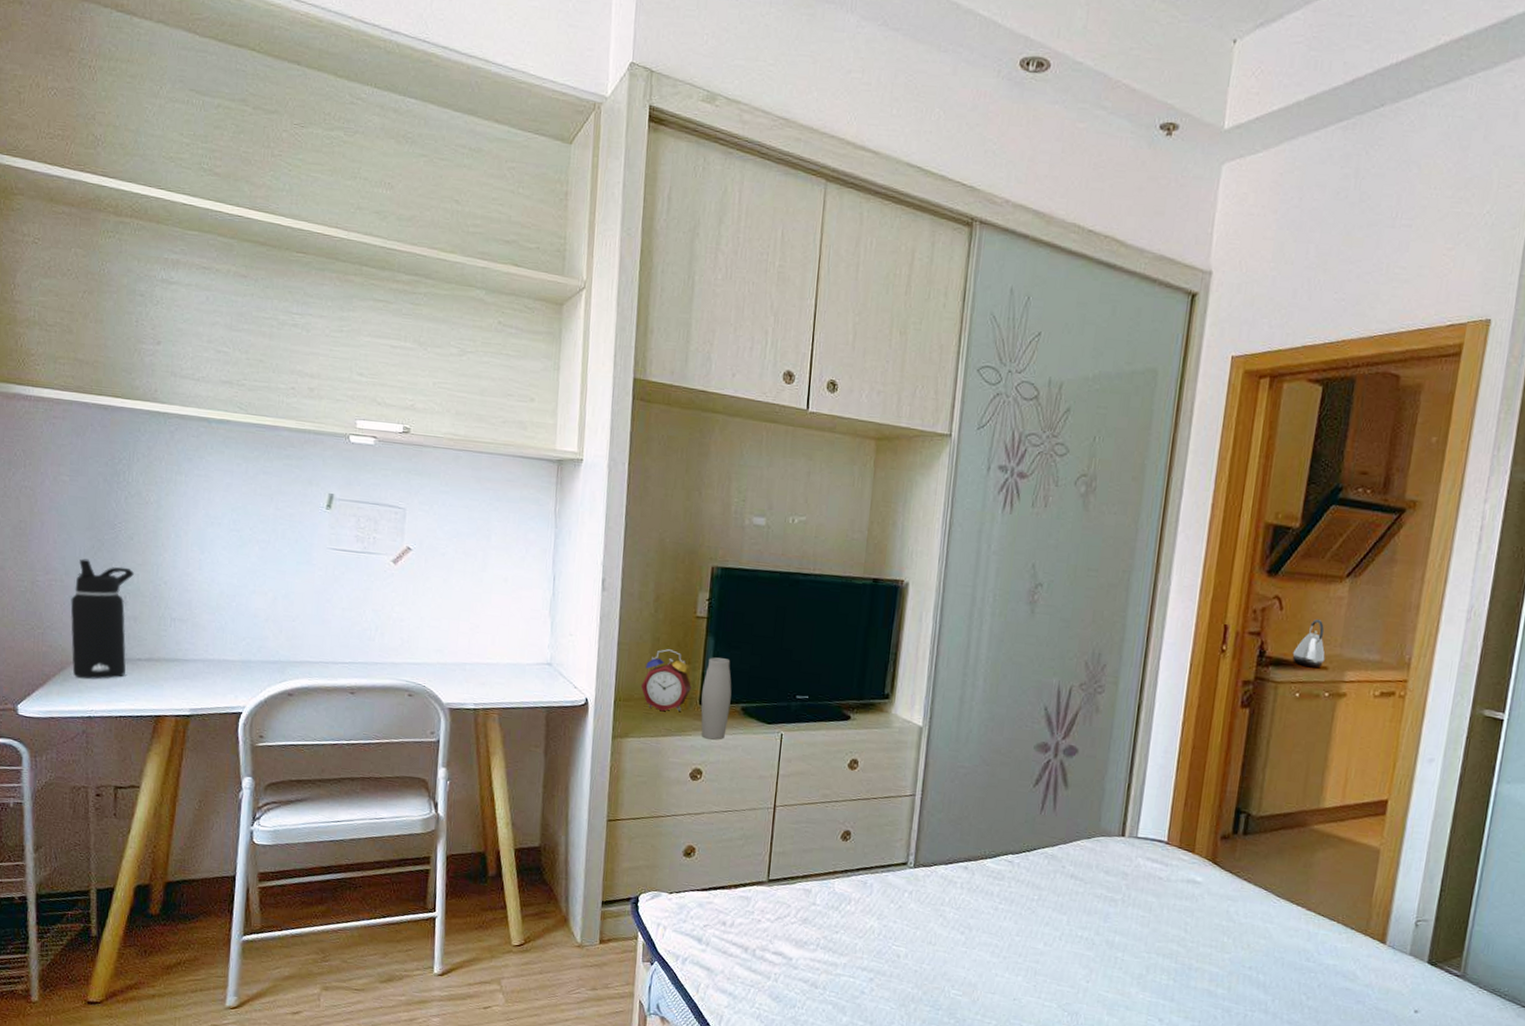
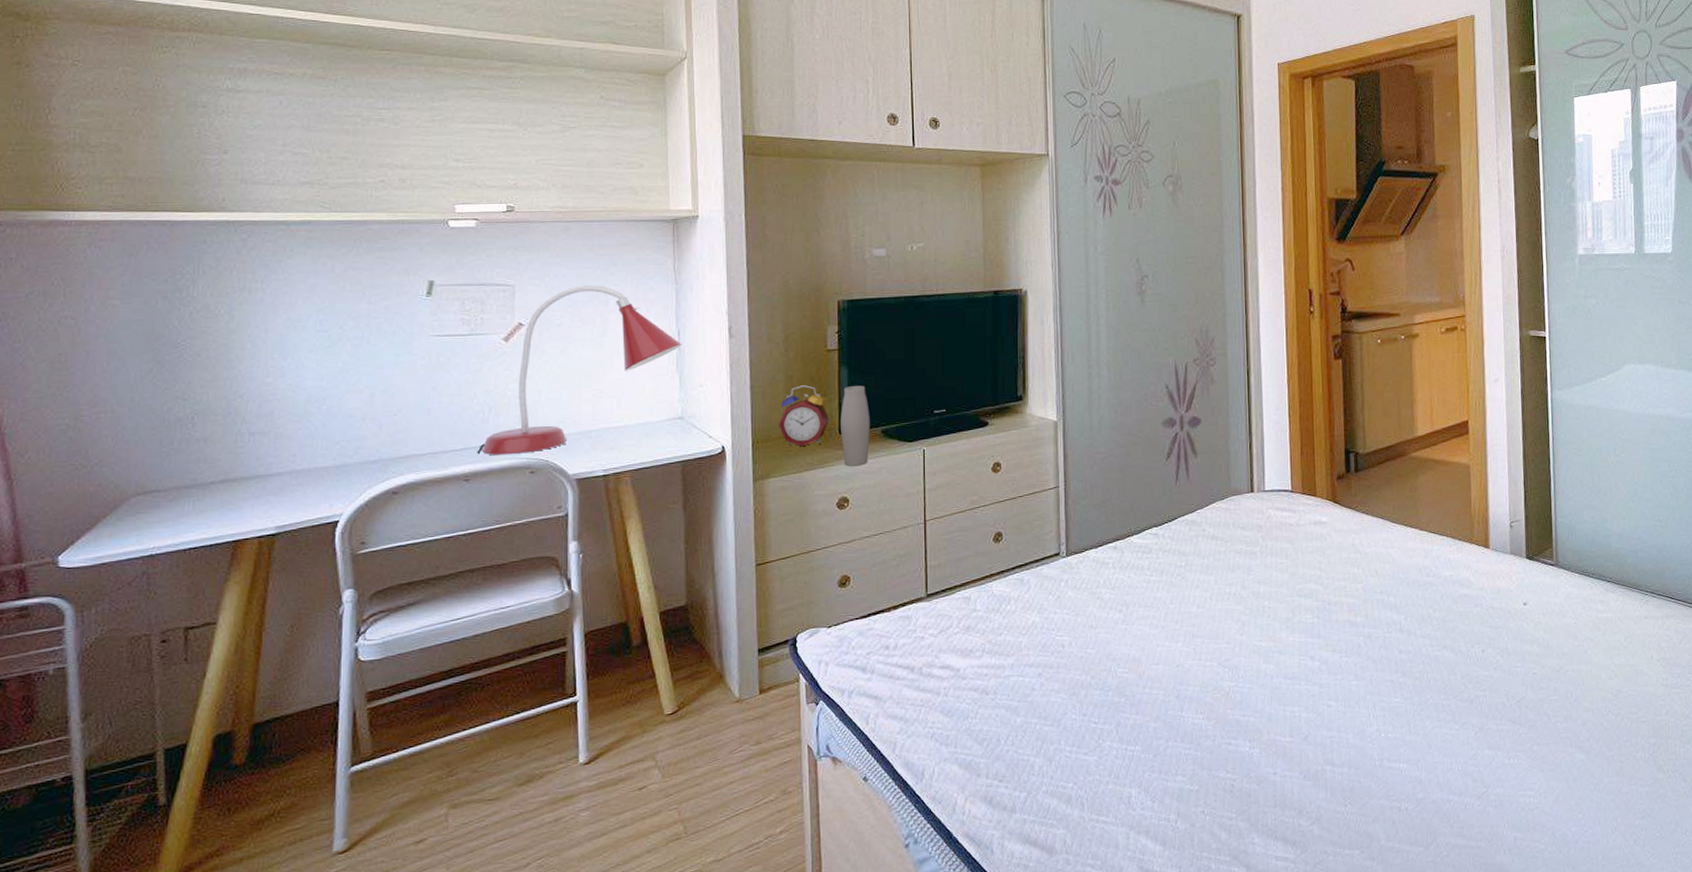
water bottle: present [70,558,134,679] -> none [124,384,202,515]
desk lamp: none [363,517,556,676] -> present [477,286,682,456]
kettle: present [1292,618,1325,669] -> none [1369,273,1396,316]

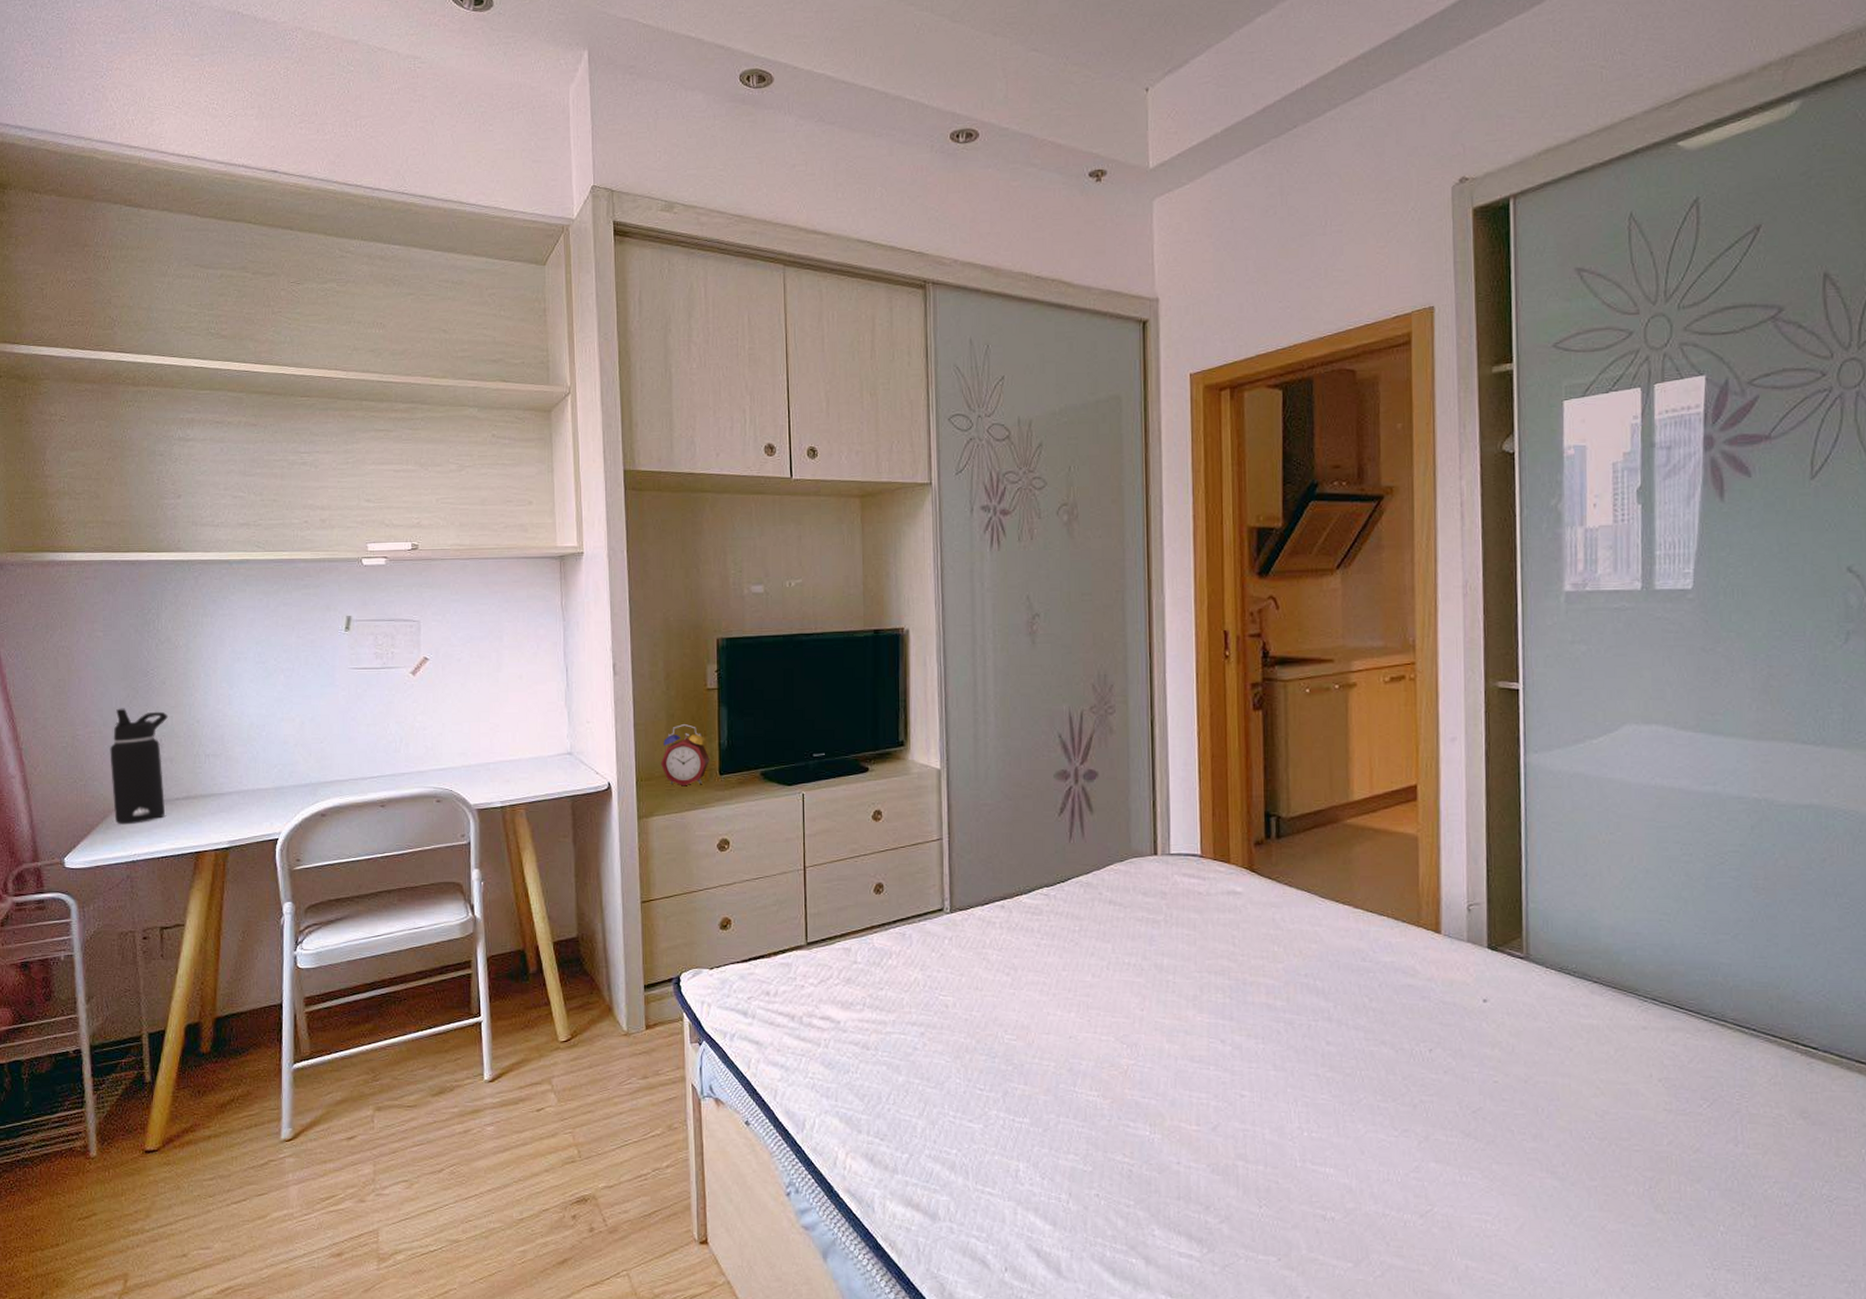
water bottle: none [124,384,202,515] -> present [110,708,168,825]
desk lamp: present [477,286,682,456] -> none [391,622,570,784]
vase: present [841,386,870,468] -> none [720,726,750,809]

